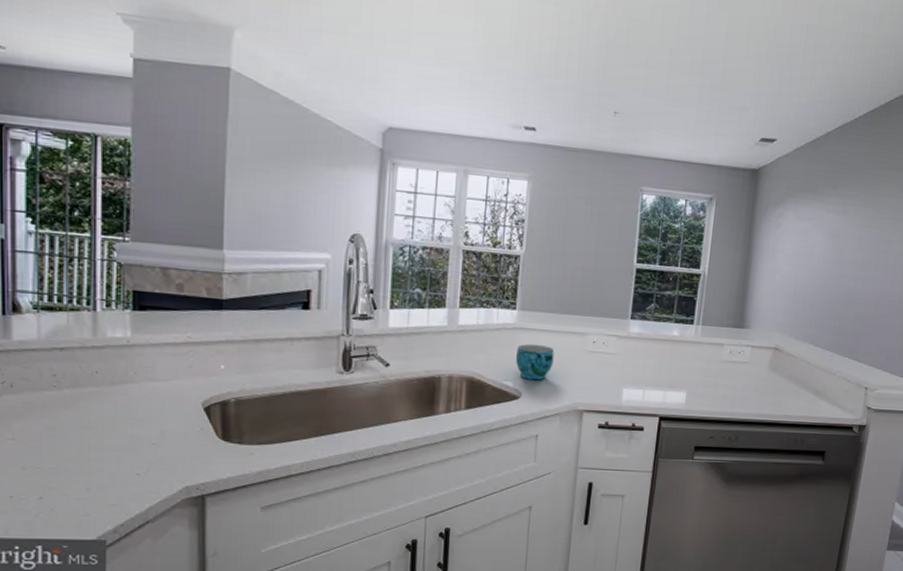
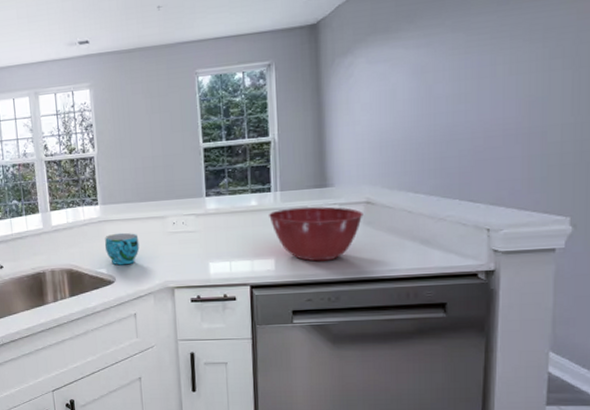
mixing bowl: none [688,343,771,401] -> present [269,206,364,262]

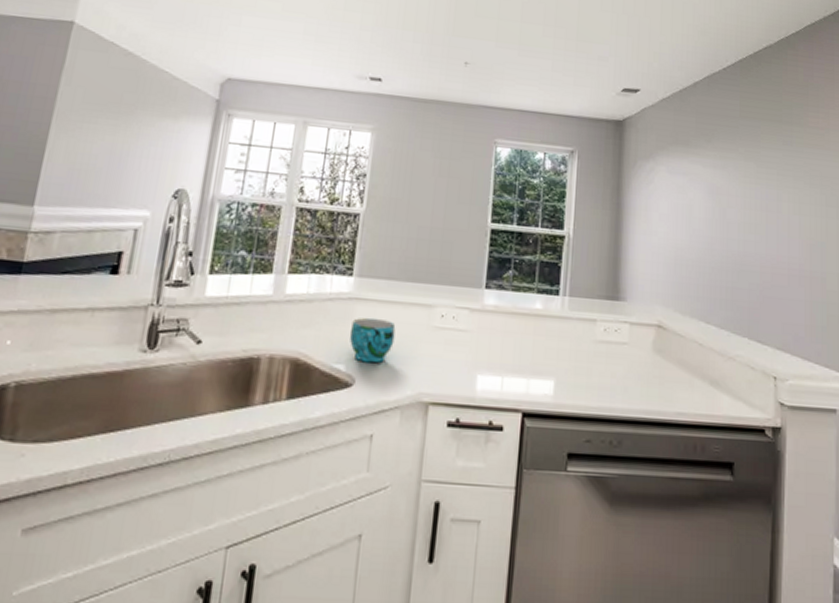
mixing bowl: present [269,206,364,262] -> none [554,319,654,392]

